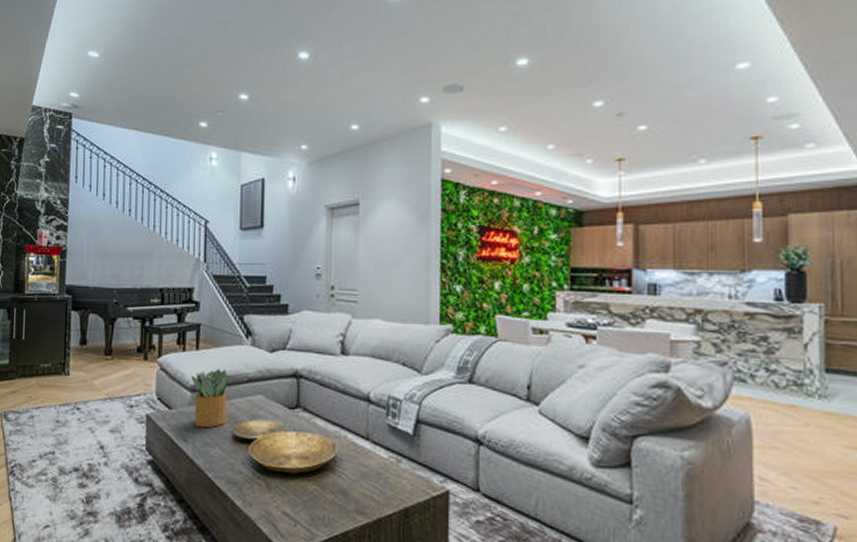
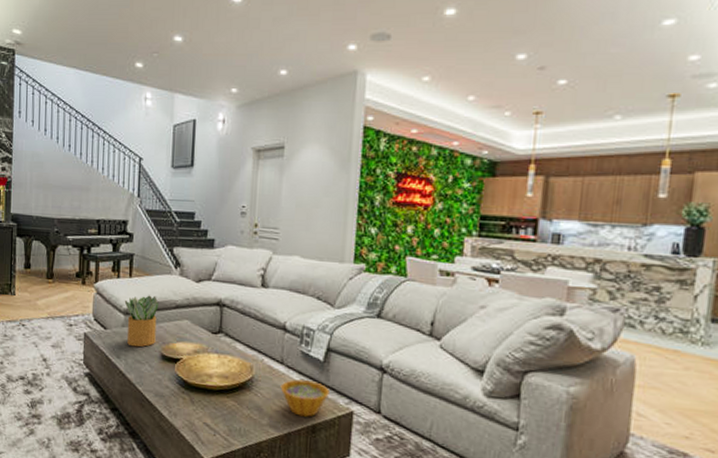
bowl: none [367,456,423,500] -> present [280,379,331,417]

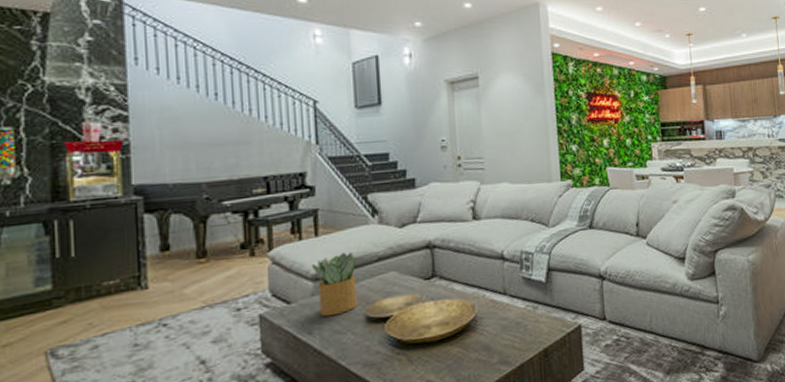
bowl: present [280,379,331,417] -> none [506,304,557,344]

